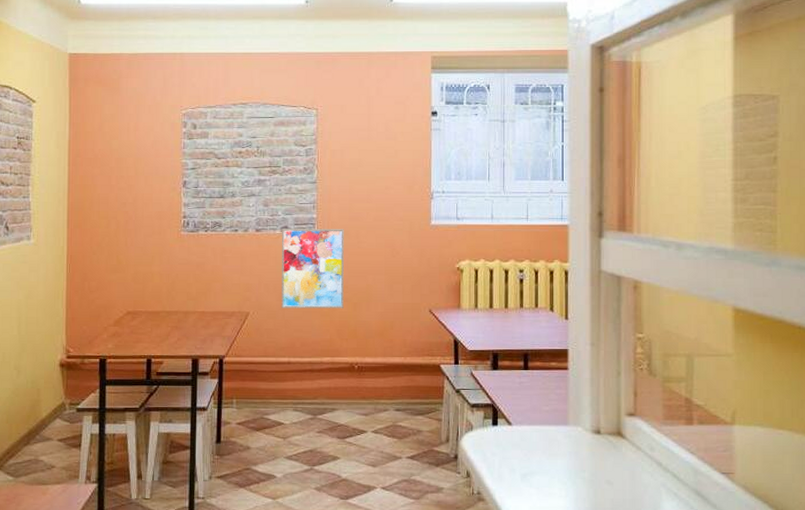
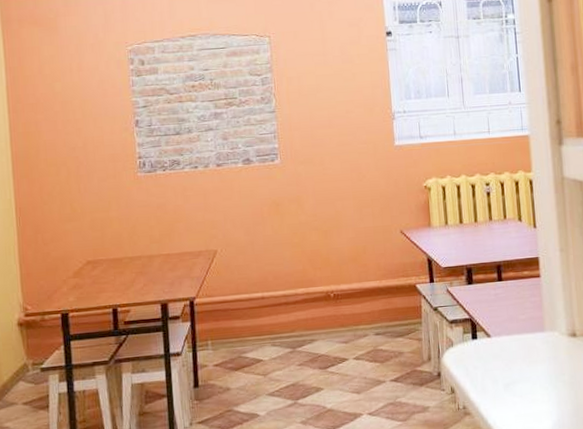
wall art: present [281,229,344,309] -> none [243,157,314,243]

